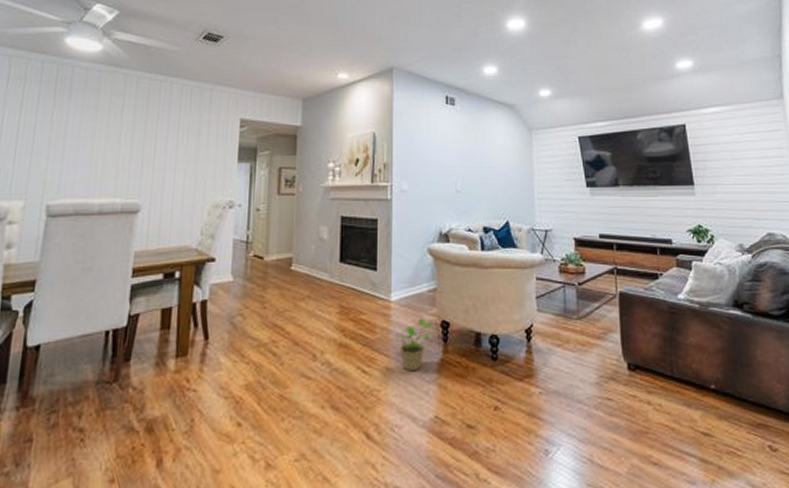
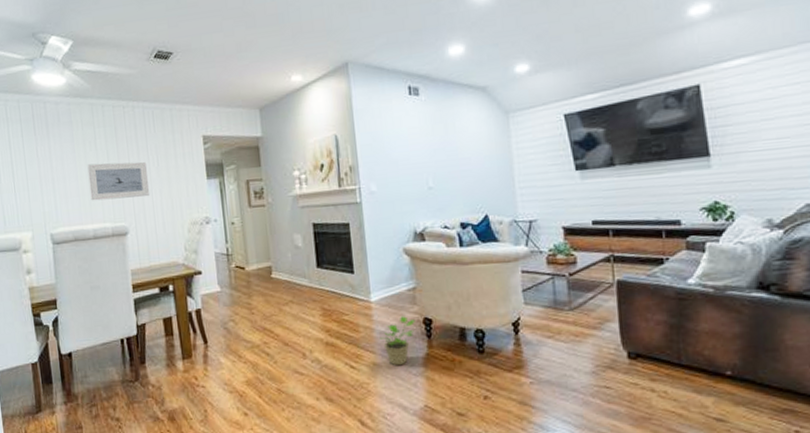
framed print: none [104,134,176,175] -> present [87,161,150,201]

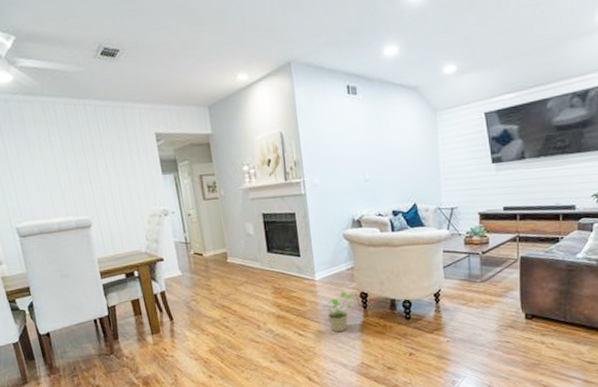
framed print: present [87,161,150,201] -> none [44,158,109,197]

